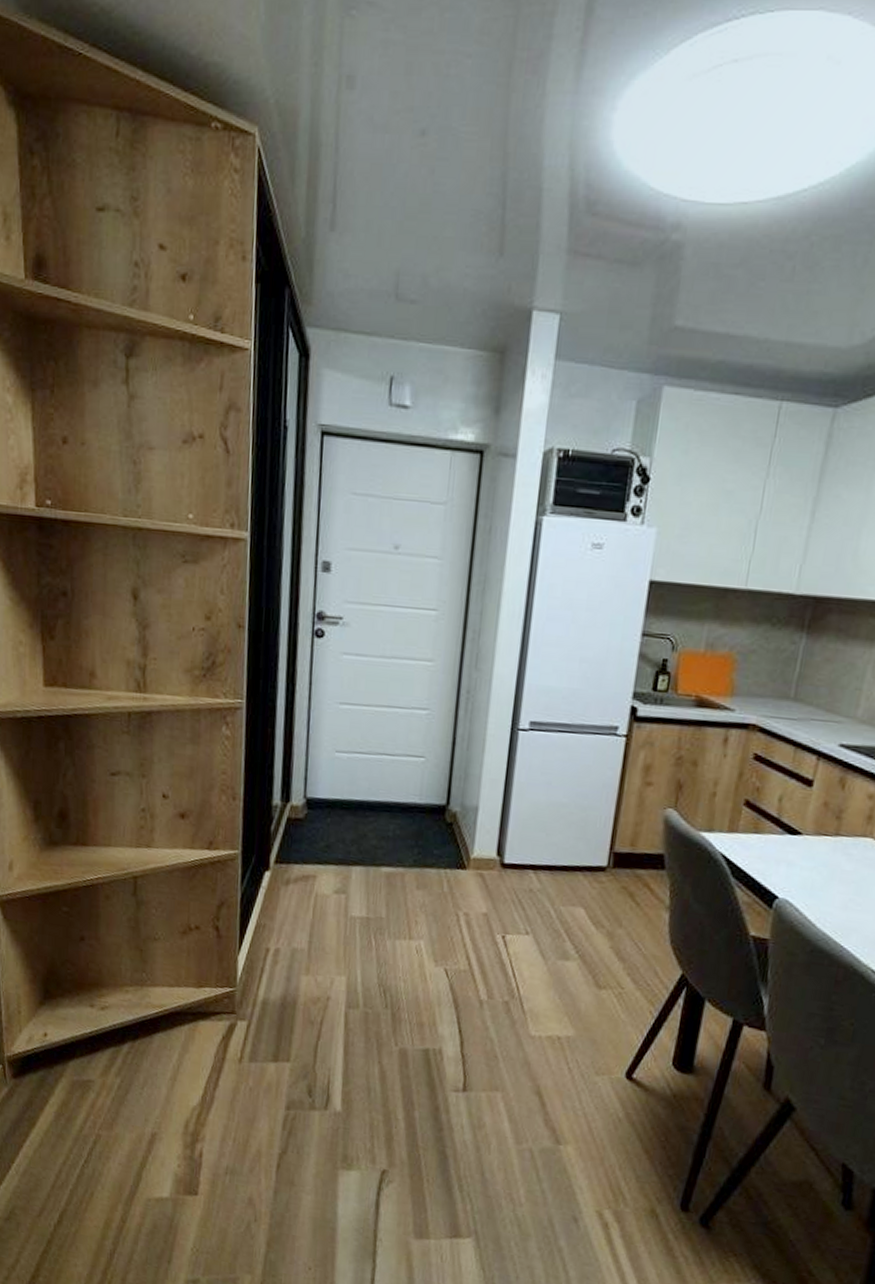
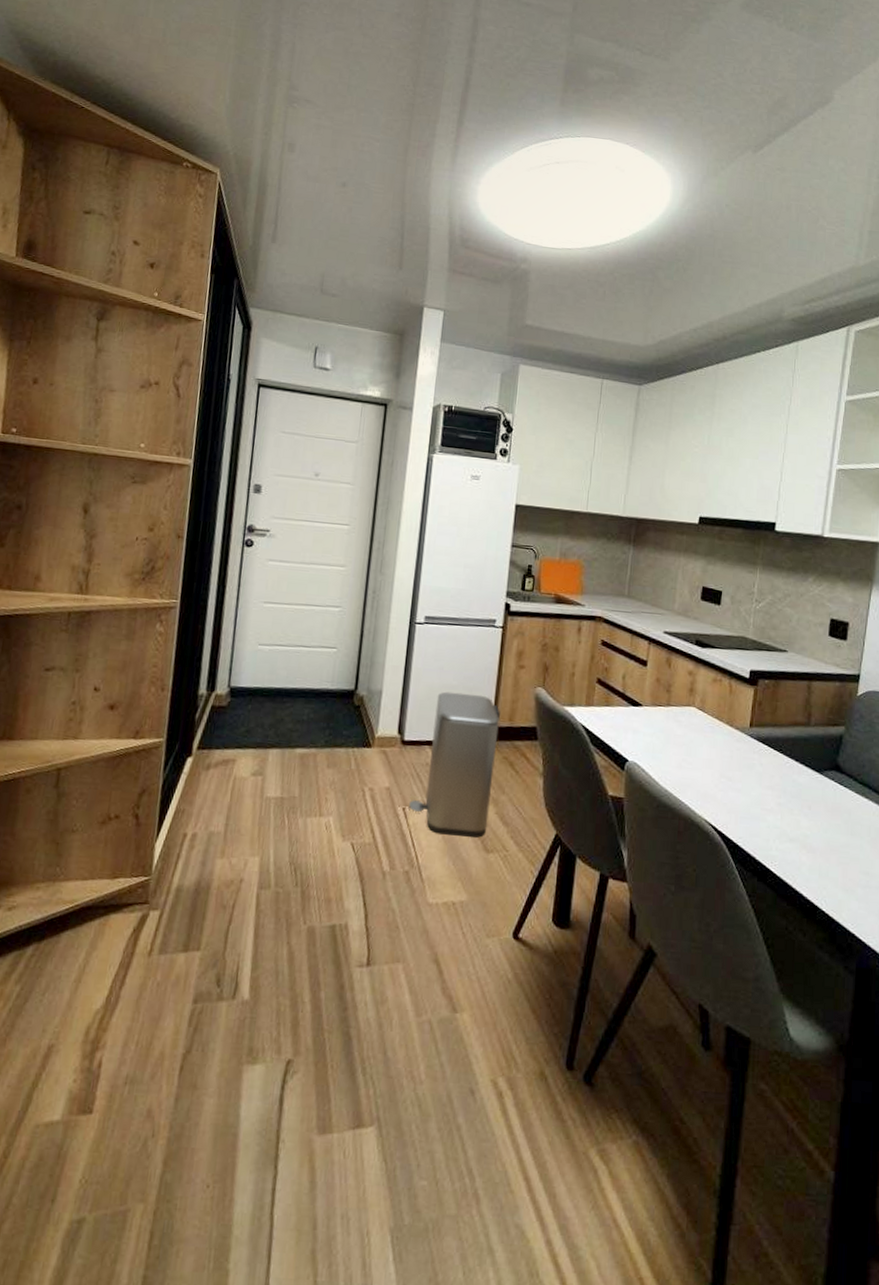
pedal bin: none [509,810,620,972] -> present [409,691,500,838]

